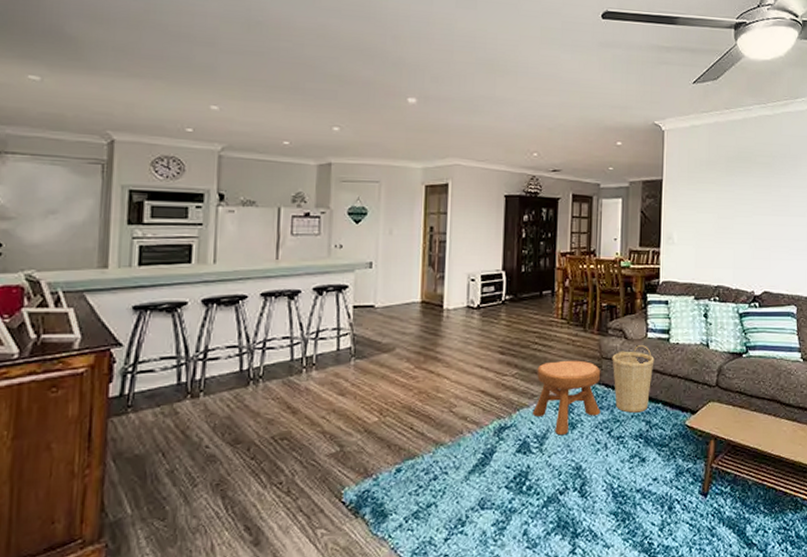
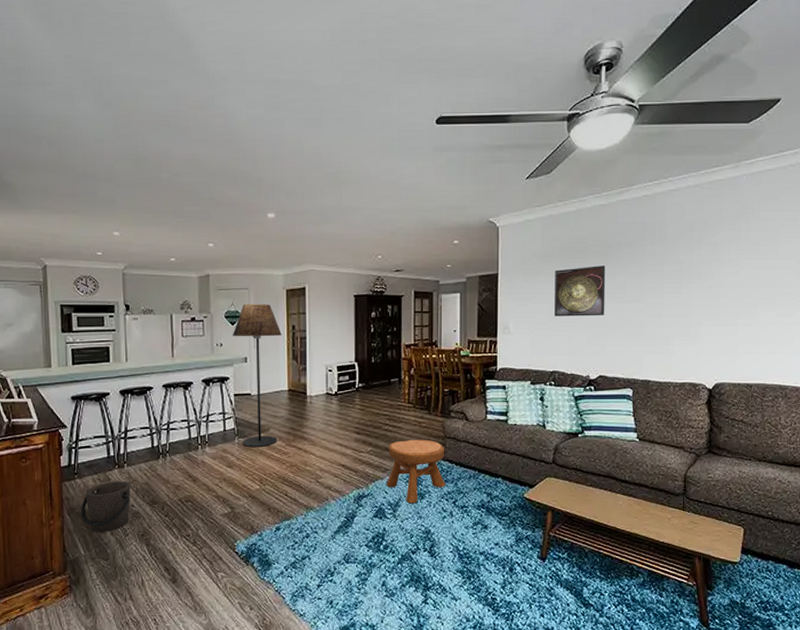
bucket: none [131,414,207,484] -> present [80,480,131,533]
floor lamp: none [356,200,417,371] -> present [233,304,282,448]
basket: present [612,344,655,413] -> none [454,425,494,486]
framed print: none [720,177,771,229] -> present [554,266,606,317]

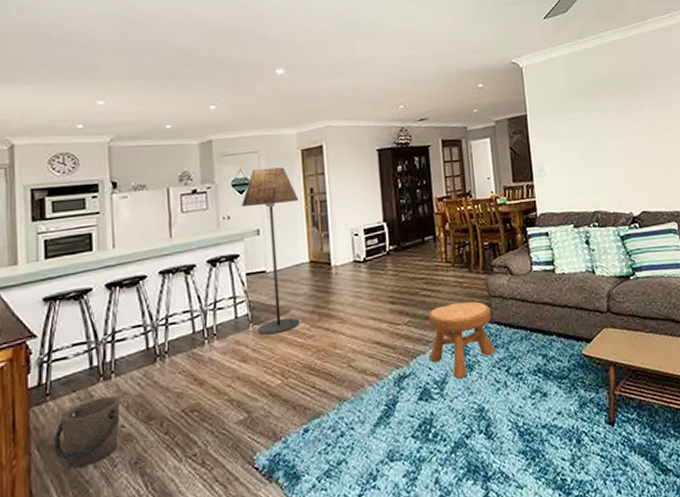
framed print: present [554,266,606,317] -> none [584,98,639,154]

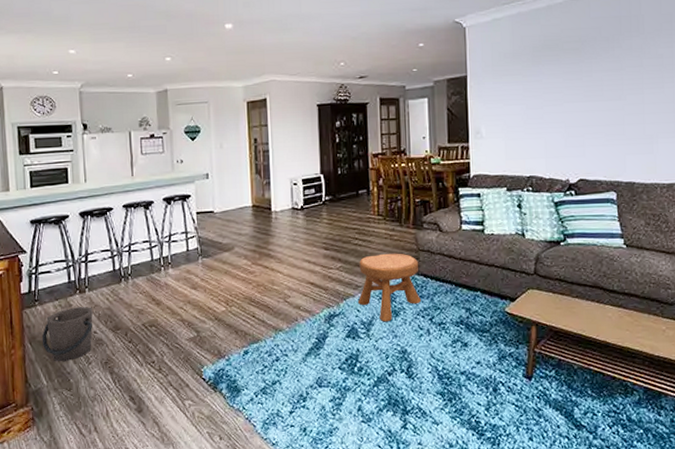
floor lamp: present [242,167,300,335] -> none [193,117,244,268]

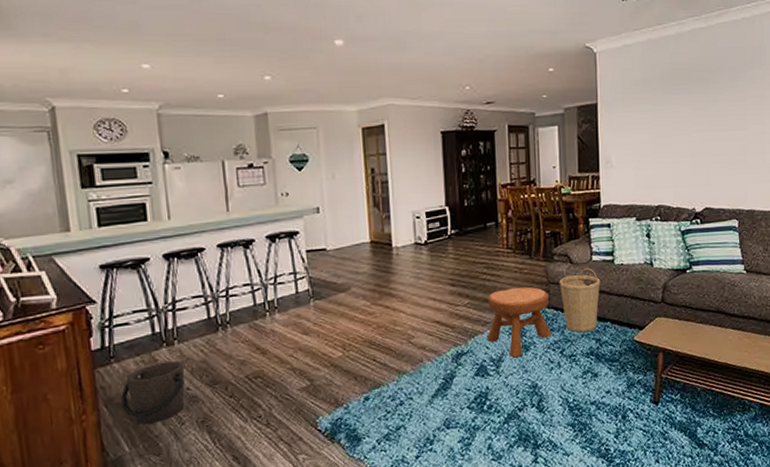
basket: none [428,236,470,301] -> present [559,267,601,333]

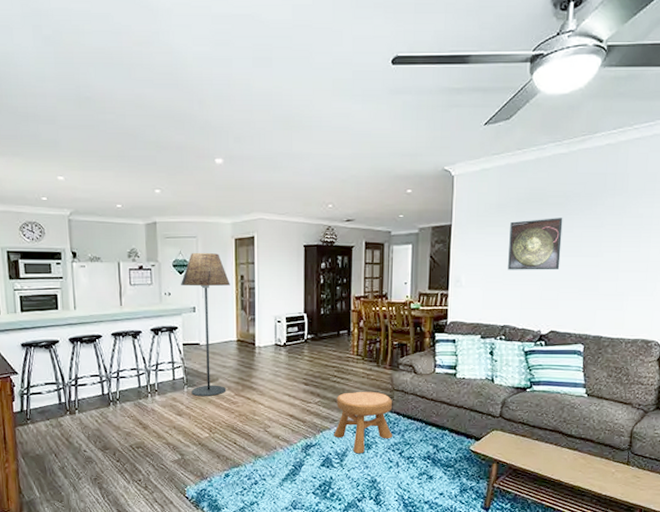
bucket: present [121,360,185,425] -> none [34,426,83,477]
floor lamp: none [300,145,361,310] -> present [181,253,230,397]
basket: present [559,267,601,333] -> none [402,378,442,438]
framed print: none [656,92,709,148] -> present [508,218,563,270]

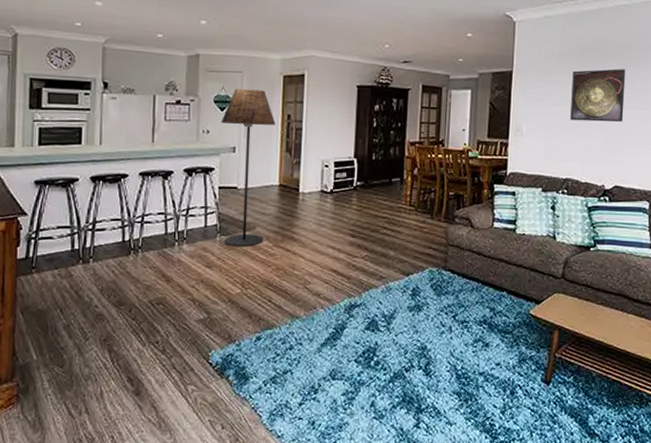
stool: present [334,391,393,454] -> none [381,245,447,317]

